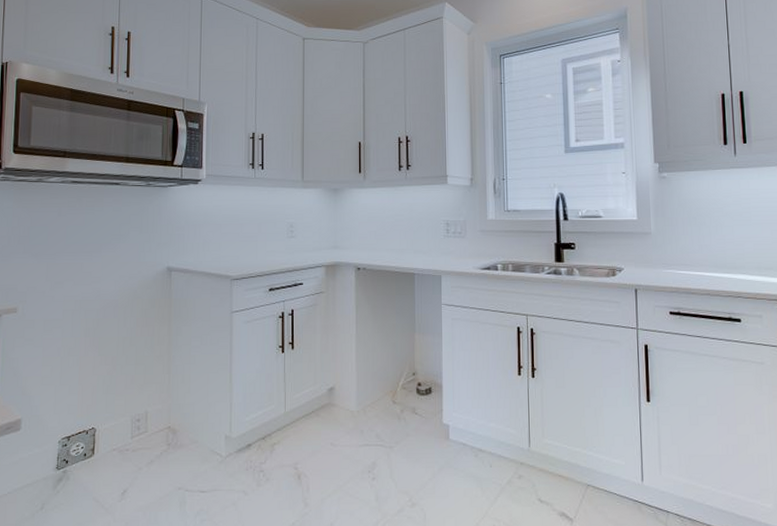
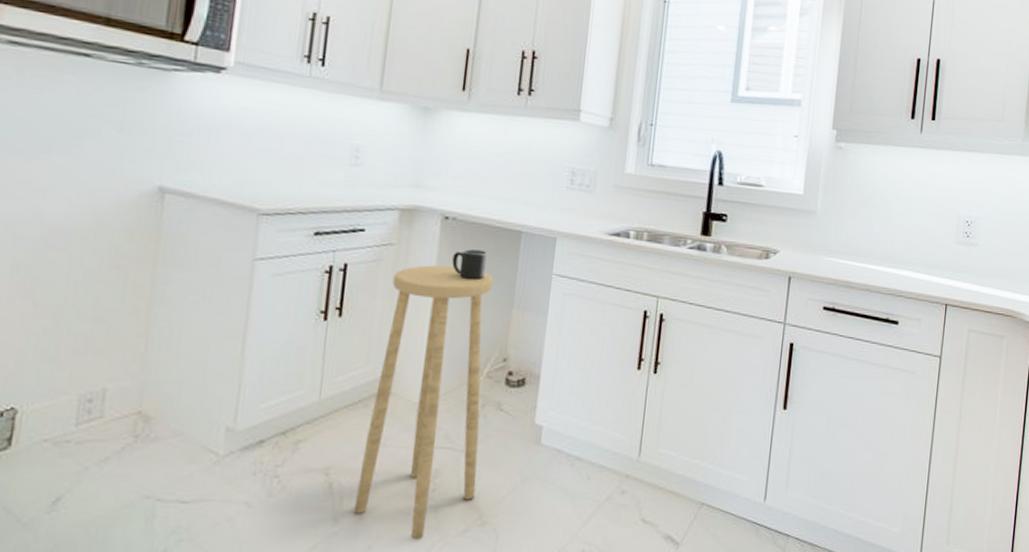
stool: none [317,304,404,518] -> present [353,265,493,539]
mug: none [367,291,392,314] -> present [452,249,488,281]

